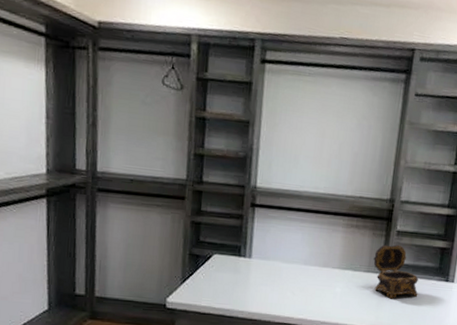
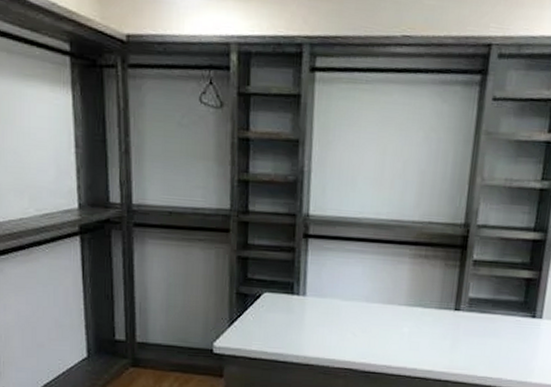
jewelry box: present [373,244,418,298] -> none [446,276,500,338]

